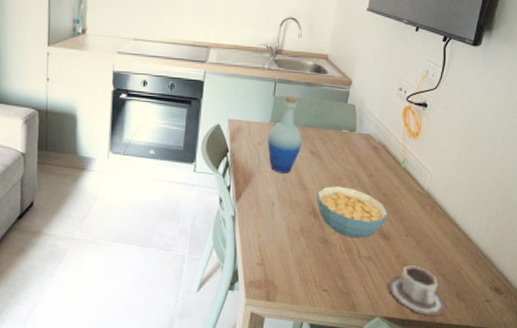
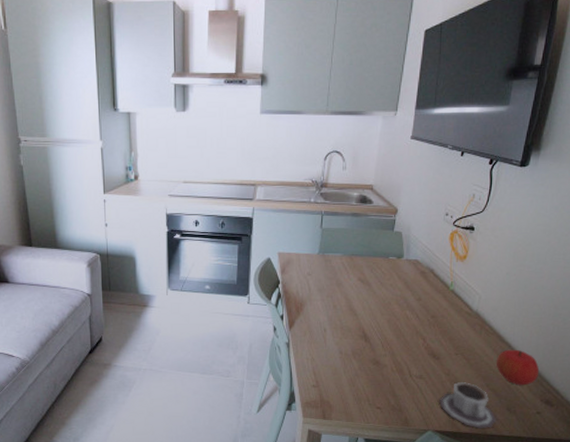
bottle: present [268,95,303,173] -> none [317,227,351,301]
cereal bowl: present [317,186,388,239] -> none [367,311,438,359]
fruit: none [446,232,488,271] -> present [496,349,539,386]

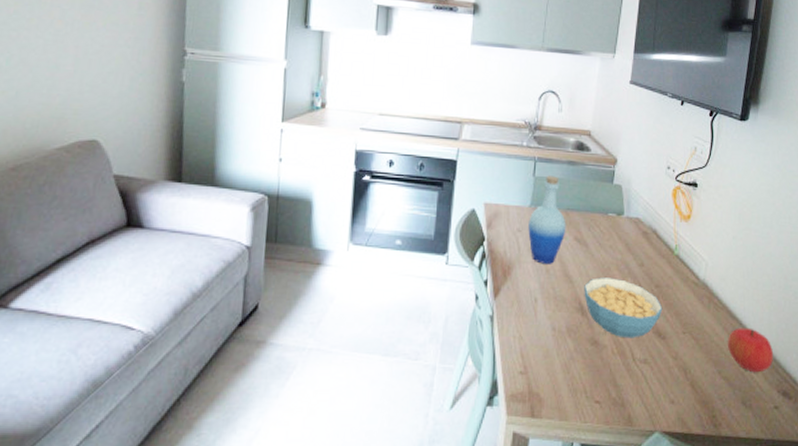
bottle: none [317,227,351,301] -> present [528,175,566,264]
cereal bowl: none [367,311,438,359] -> present [584,278,663,339]
cup: present [439,382,496,428] -> none [667,368,730,428]

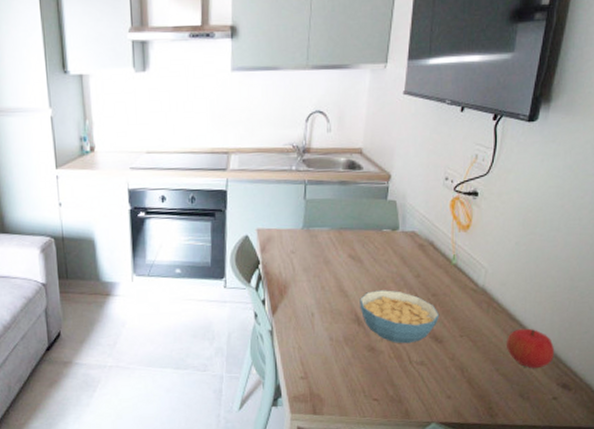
bottle: present [528,175,566,264] -> none [302,197,340,282]

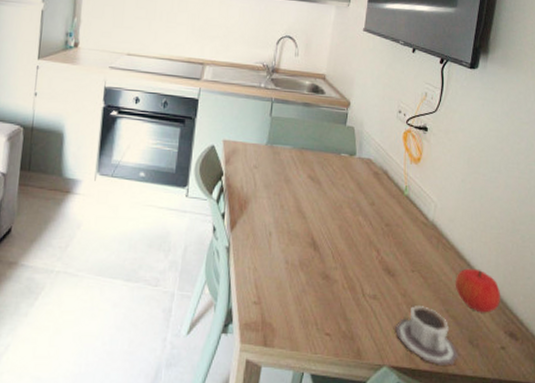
cereal bowl: present [360,290,440,344] -> none [316,214,393,275]
cup: none [444,367,507,418] -> present [395,306,457,365]

